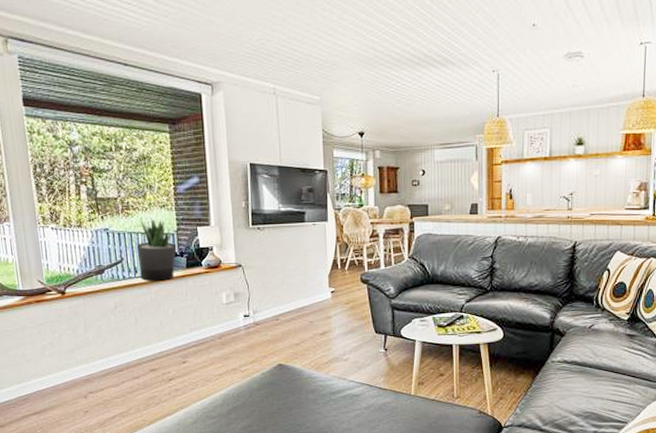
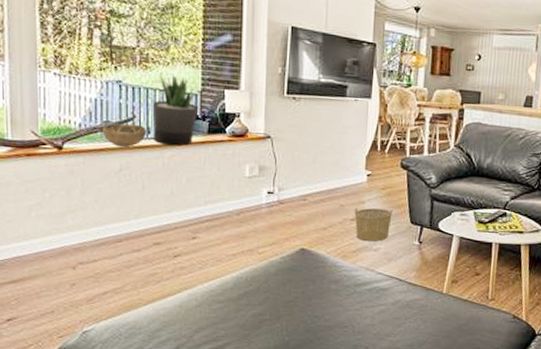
decorative bowl: none [96,266,134,288] -> present [102,123,146,148]
basket: none [323,322,358,353] -> present [354,208,393,242]

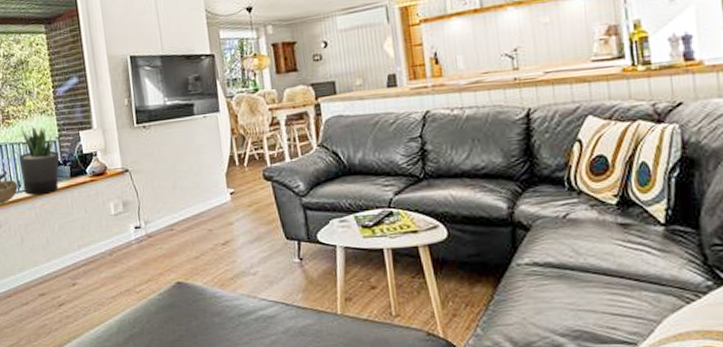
basket: present [354,208,393,242] -> none [224,227,265,266]

